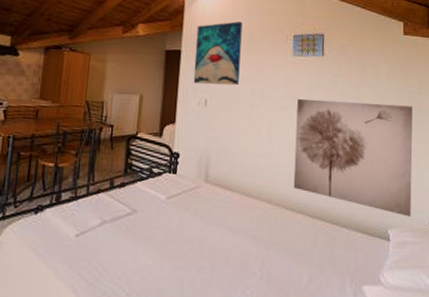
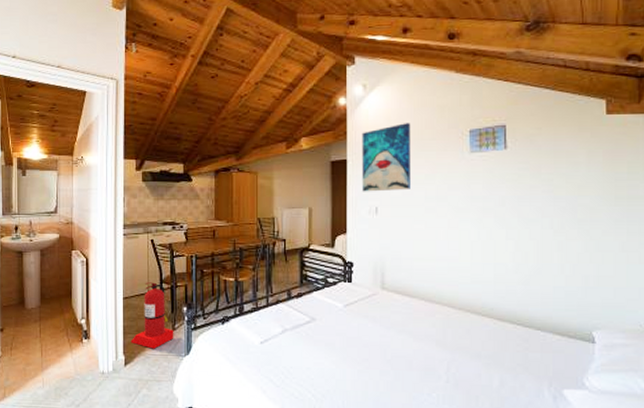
wall art: present [293,99,413,217] -> none [477,195,622,317]

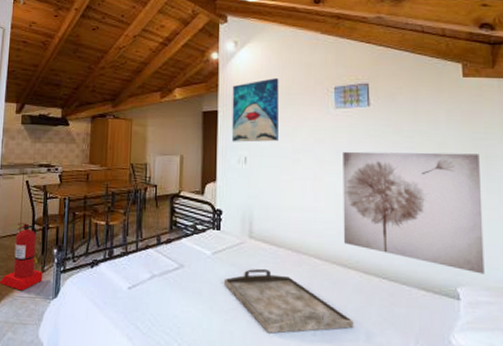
serving tray: none [356,319,487,382] -> present [223,268,354,334]
wall art: none [477,195,622,317] -> present [343,151,485,274]

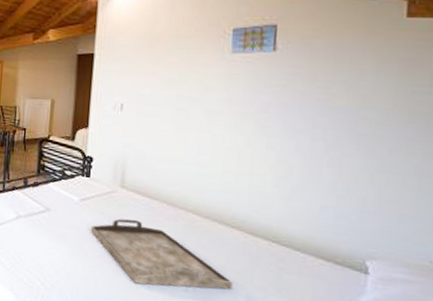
wall art: present [231,78,279,142] -> none [107,19,166,89]
wall art: present [343,151,485,274] -> none [228,102,418,249]

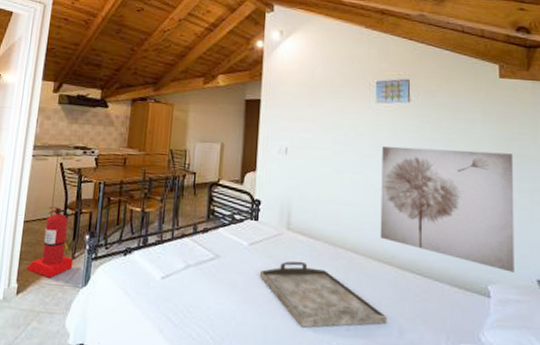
wall art: none [228,102,418,249] -> present [380,146,514,273]

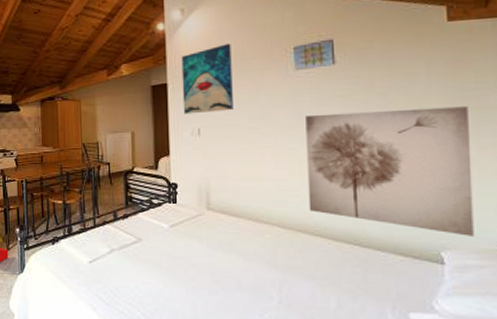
serving tray: present [259,261,387,328] -> none [183,239,323,302]
wall art: none [273,69,322,134] -> present [181,44,233,114]

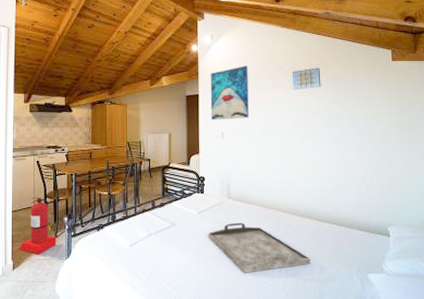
serving tray: none [183,239,323,302] -> present [208,222,311,273]
wall art: present [305,106,474,236] -> none [300,122,408,215]

